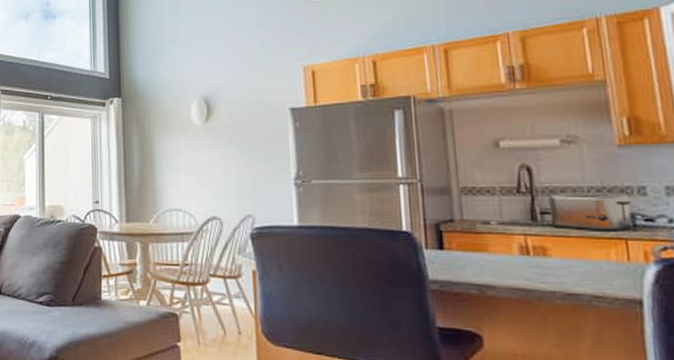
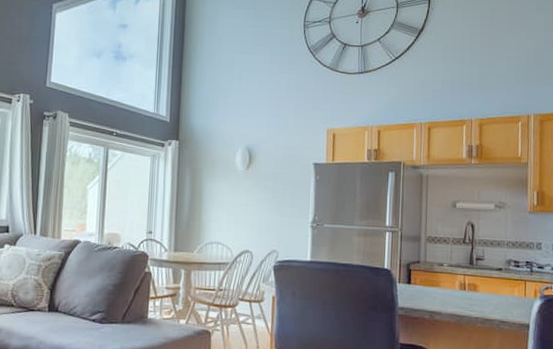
toaster: present [548,191,632,233] -> none [481,244,532,276]

